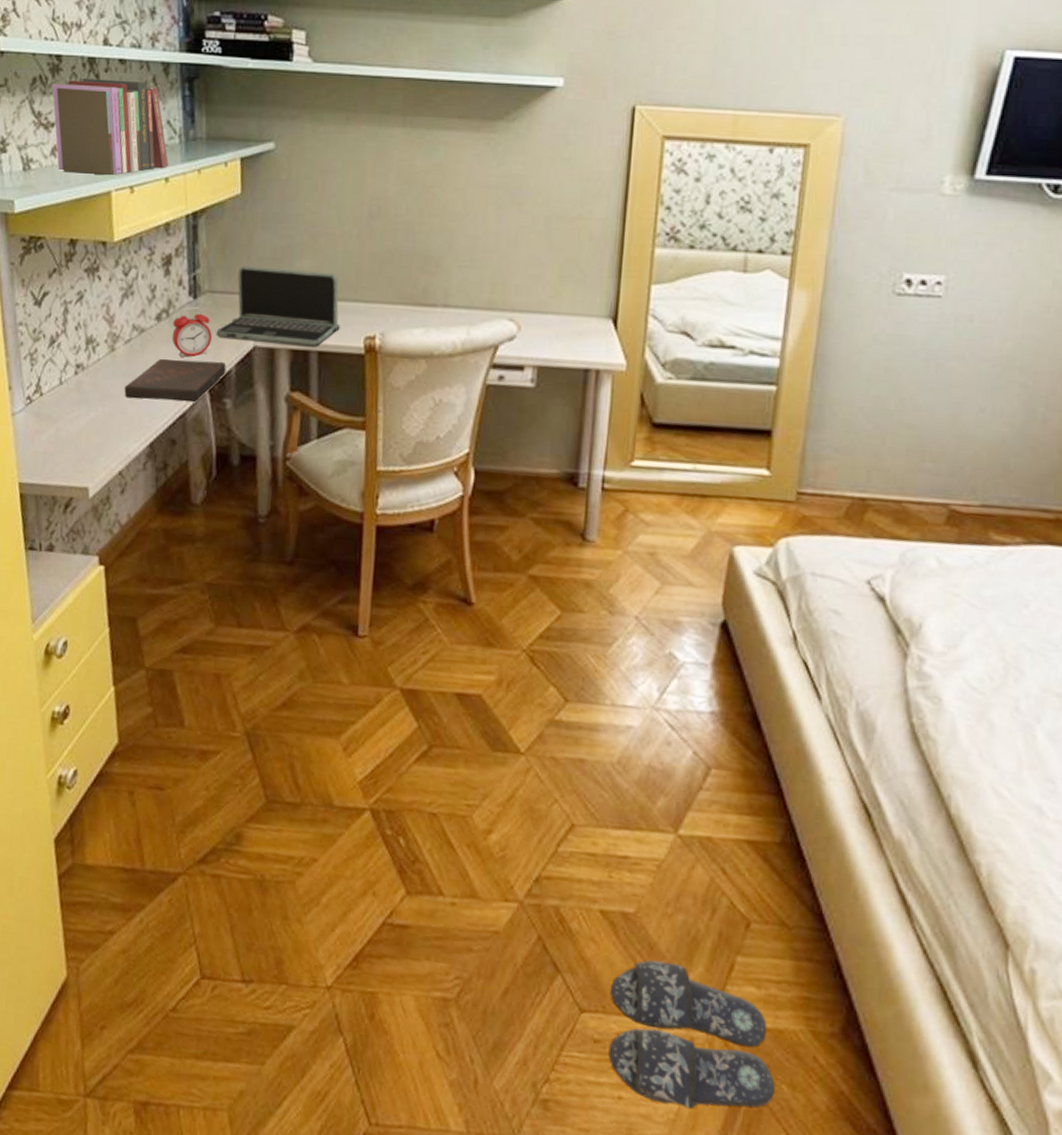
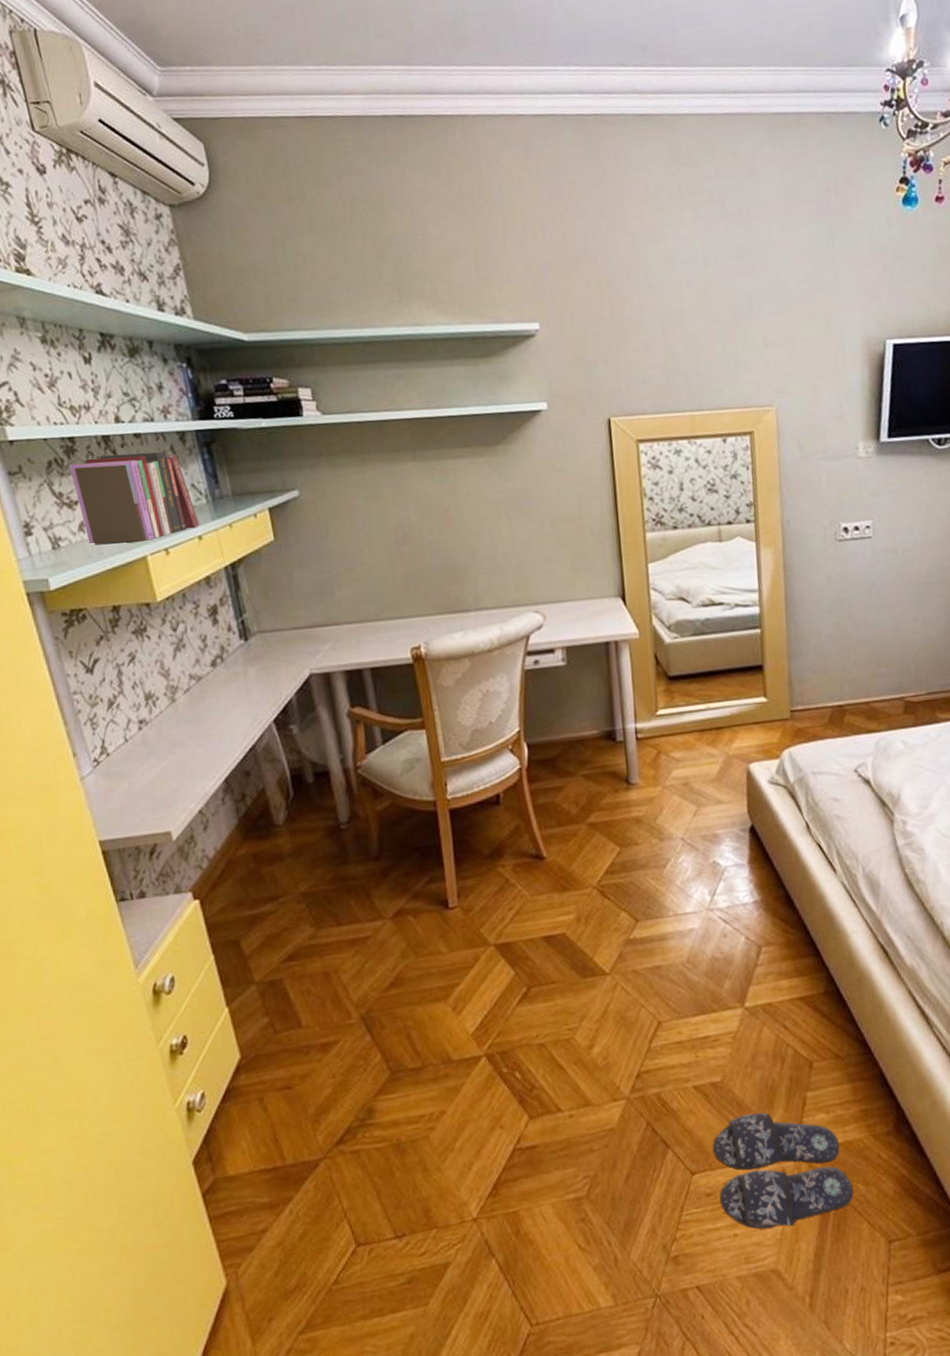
book: present [124,358,227,402] -> none [191,692,287,741]
alarm clock: present [172,307,213,358] -> none [228,648,270,697]
laptop: present [217,265,340,349] -> none [273,597,387,673]

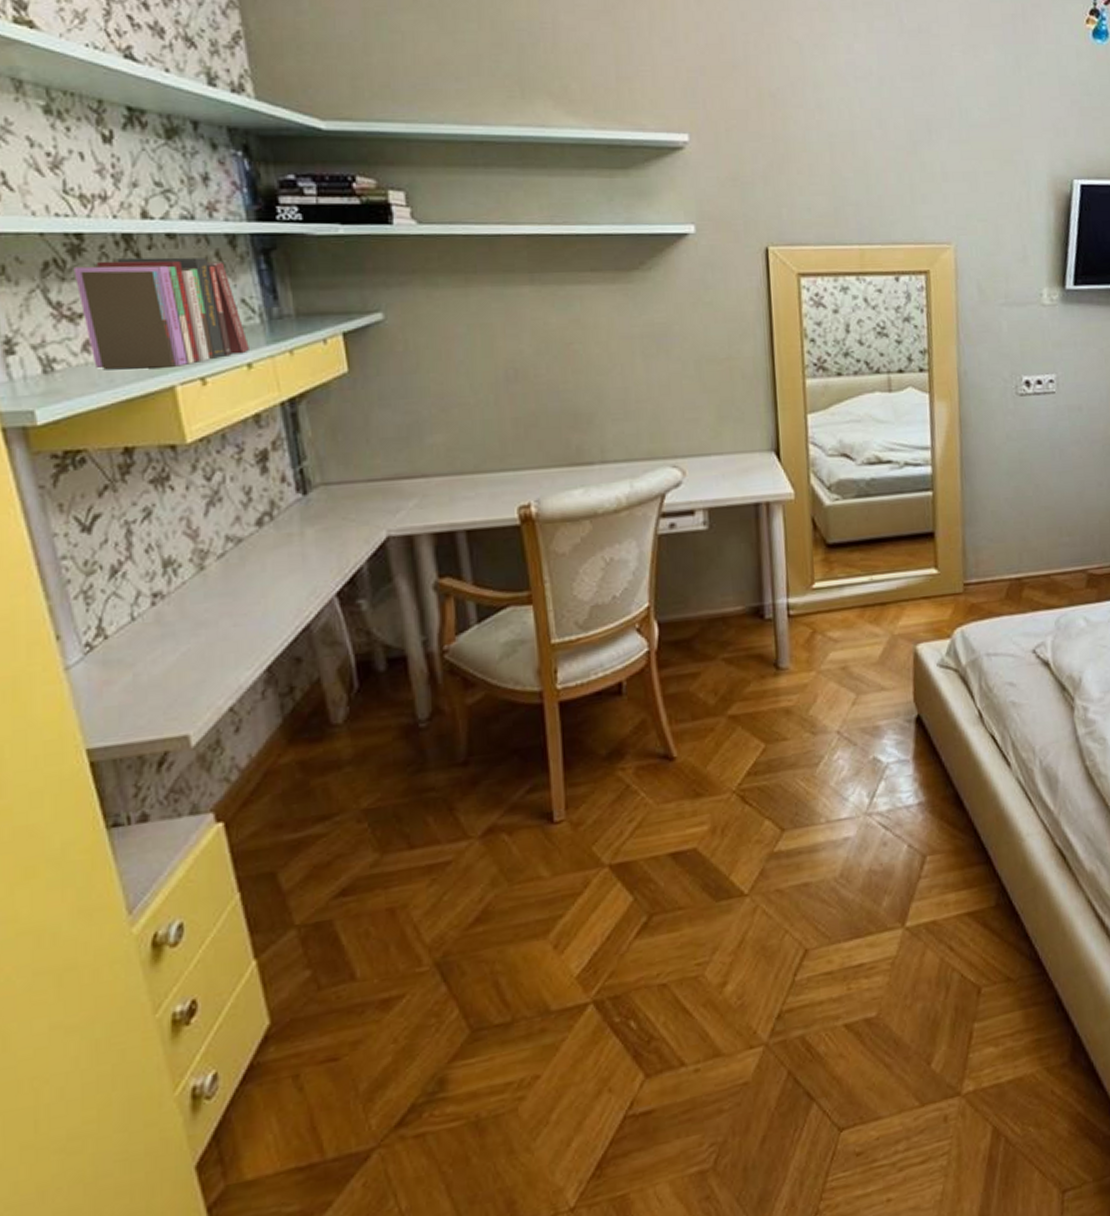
slippers: present [713,1112,854,1229] -> none [865,1050,1024,1191]

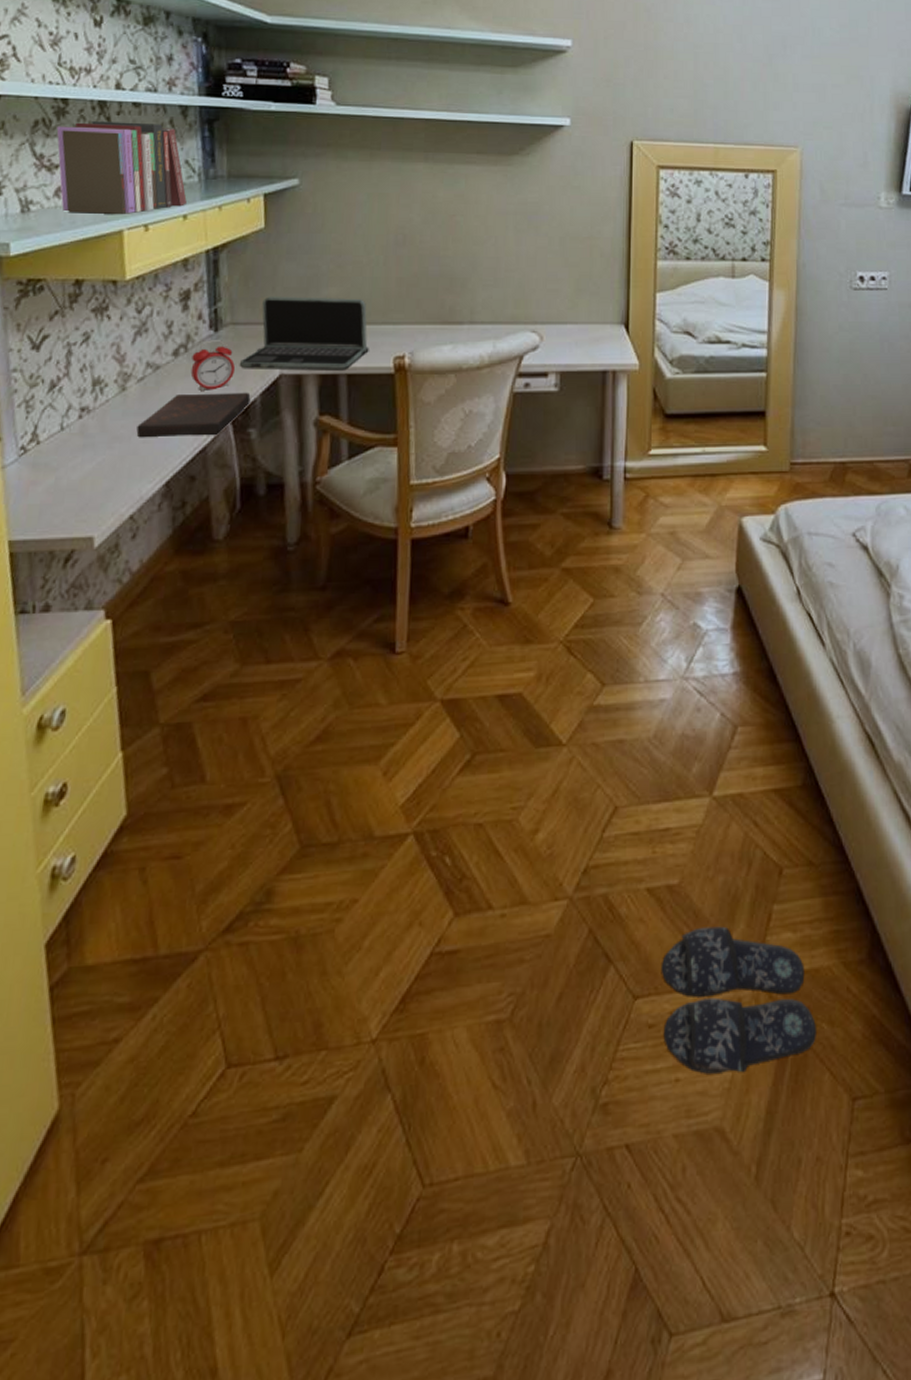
book: none [224,559,356,620] -> present [136,392,251,437]
alarm clock: none [279,503,334,564] -> present [190,340,236,392]
laptop: none [339,444,488,535] -> present [240,296,369,372]
slippers: none [865,1050,1024,1191] -> present [662,926,816,1074]

